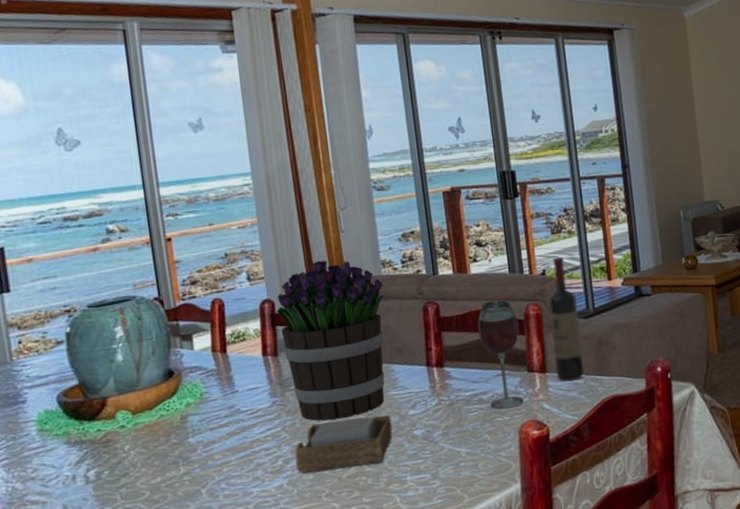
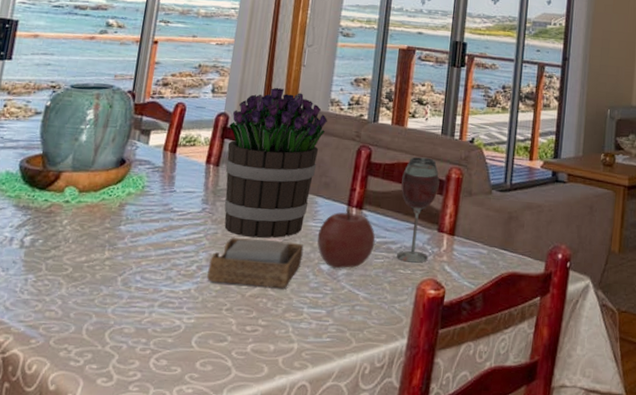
fruit: none [402,369,465,431] -> present [317,208,376,268]
wine bottle: present [549,256,584,381] -> none [463,128,497,249]

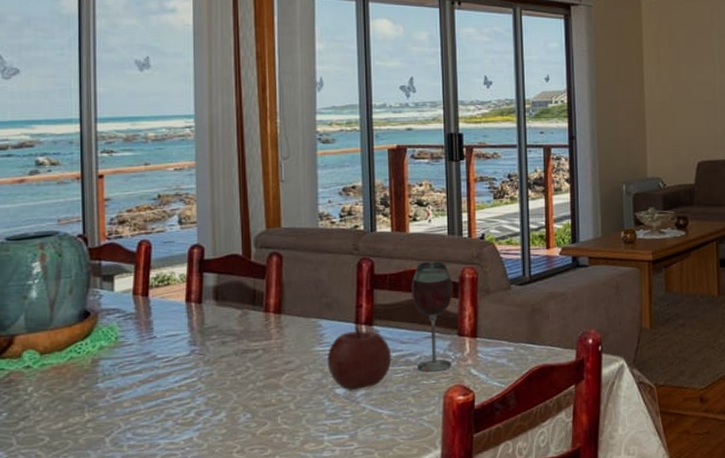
napkin holder: present [207,238,304,288] -> none [209,370,314,426]
bouquet: present [224,87,327,238] -> none [206,208,319,373]

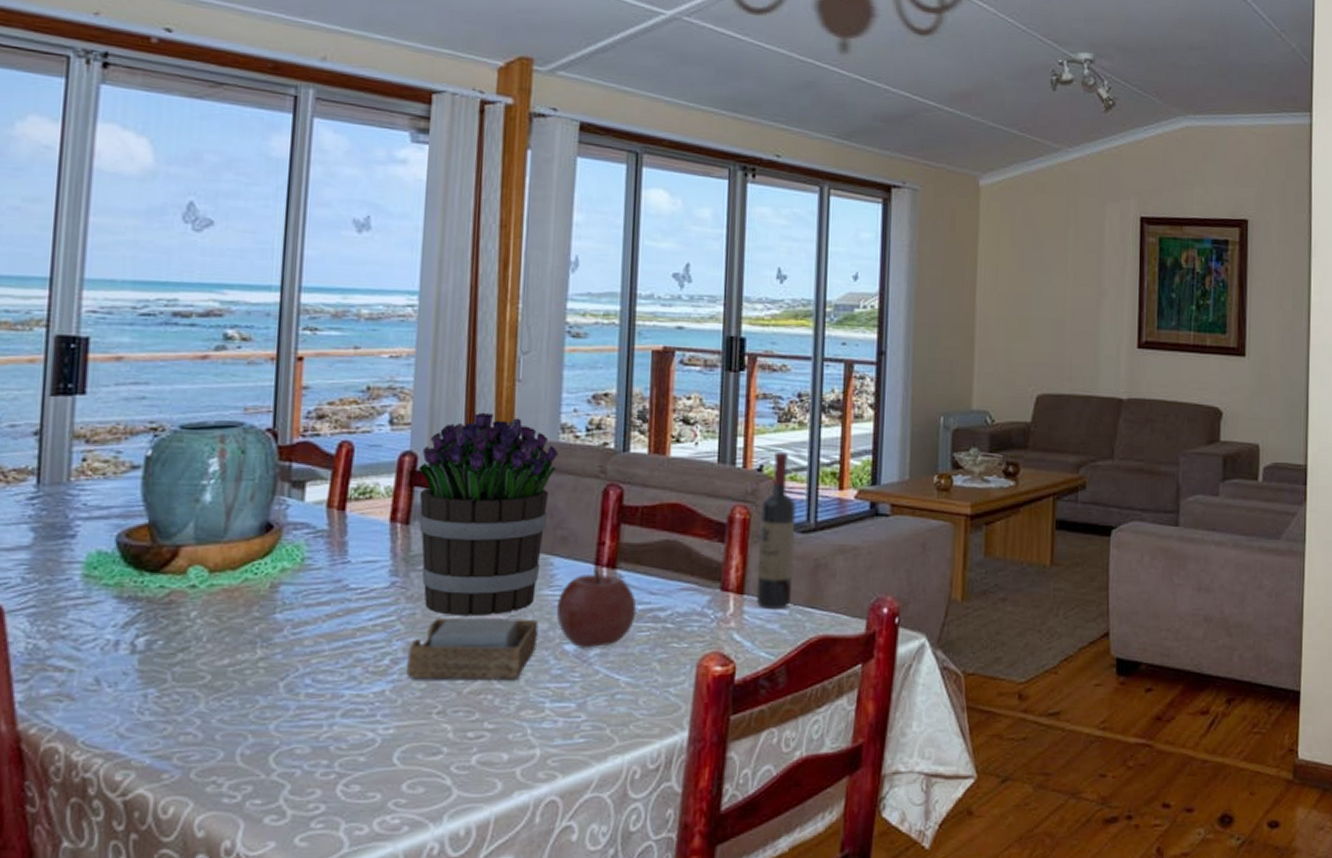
bouquet: none [206,208,319,373] -> present [418,412,558,615]
napkin holder: none [209,370,314,426] -> present [406,617,539,680]
wineglass: present [412,261,453,372] -> none [666,494,719,633]
wine bottle: none [485,222,515,347] -> present [756,451,796,608]

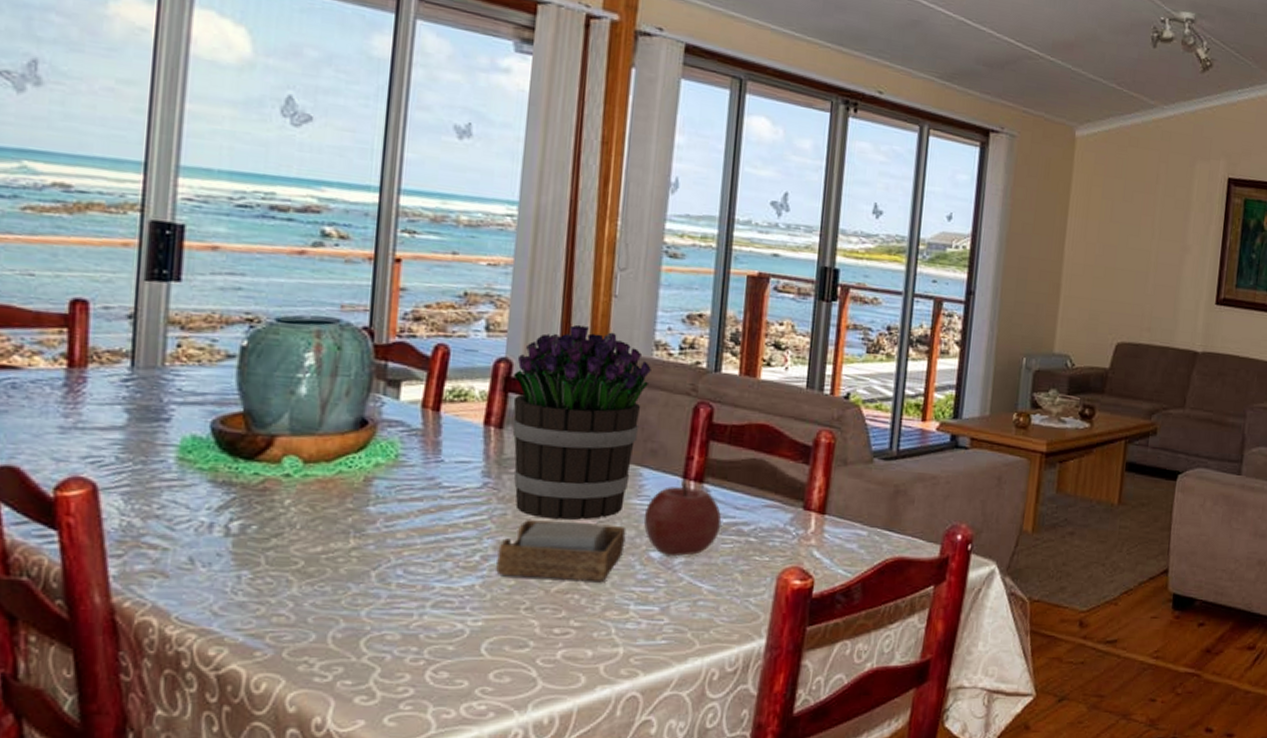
wine bottle: present [756,451,796,608] -> none [836,381,880,530]

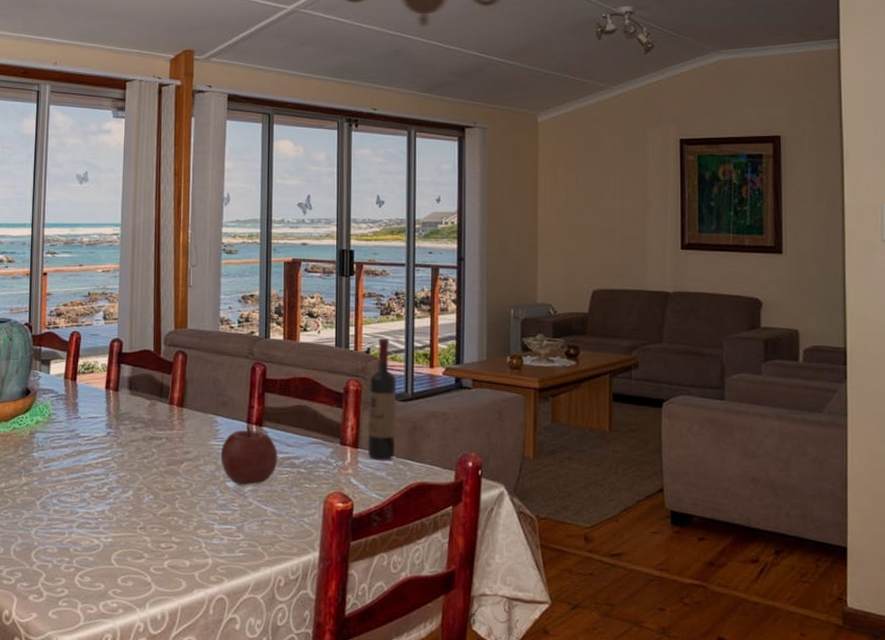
napkin holder: present [496,520,627,581] -> none [119,459,208,506]
bouquet: present [511,324,651,520] -> none [124,310,219,458]
wine bottle: none [836,381,880,530] -> present [367,337,397,460]

